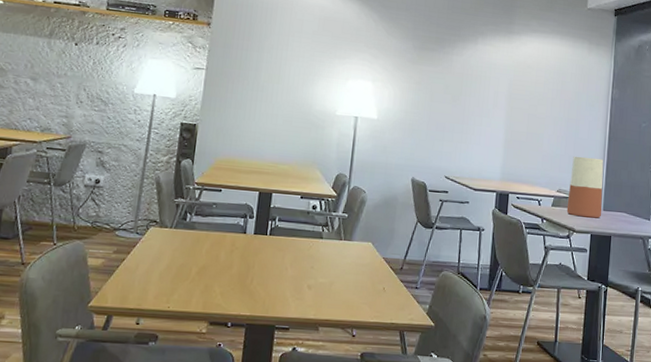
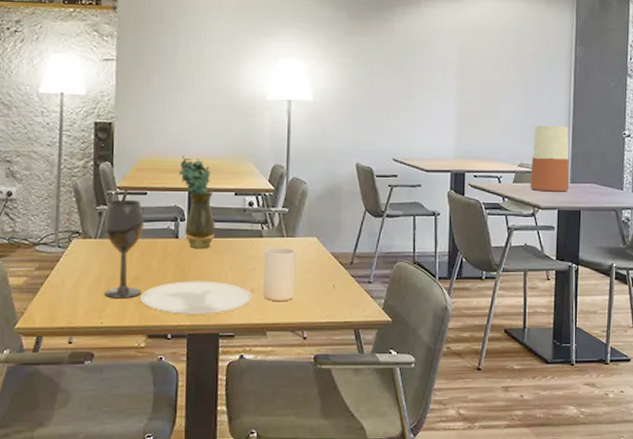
wine glass: none [174,194,217,286] -> present [105,199,144,299]
plate: none [206,273,309,307] -> present [140,281,252,315]
vase: none [251,159,282,245] -> present [178,156,216,248]
cup: none [318,248,352,300] -> present [263,247,296,302]

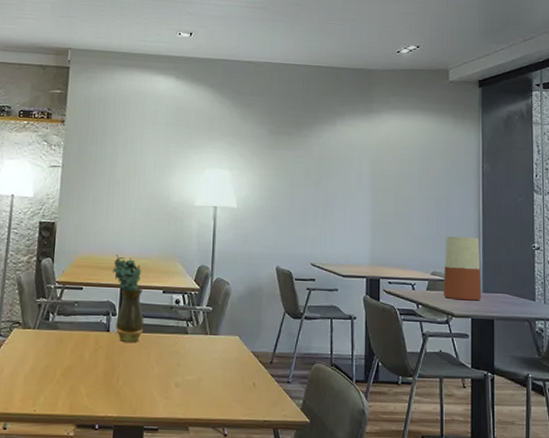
wine glass: present [105,199,144,299] -> none [39,293,79,388]
plate: present [140,281,252,315] -> none [71,373,176,407]
cup: present [263,247,296,302] -> none [186,344,219,398]

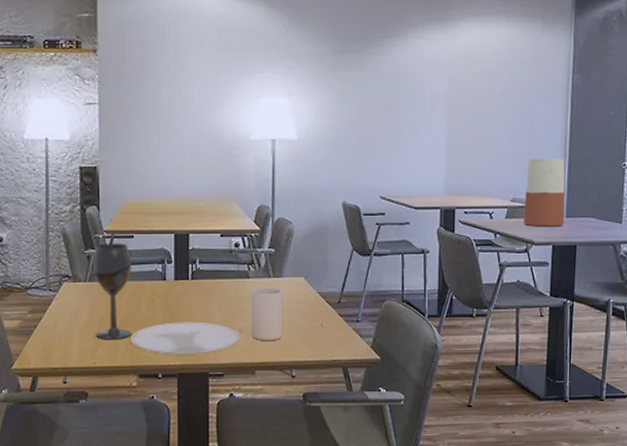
wine glass: none [39,293,79,388] -> present [93,243,132,340]
plate: none [71,373,176,407] -> present [131,321,240,355]
vase: present [112,255,144,342] -> none [164,198,202,290]
cup: none [186,344,219,398] -> present [251,287,283,342]

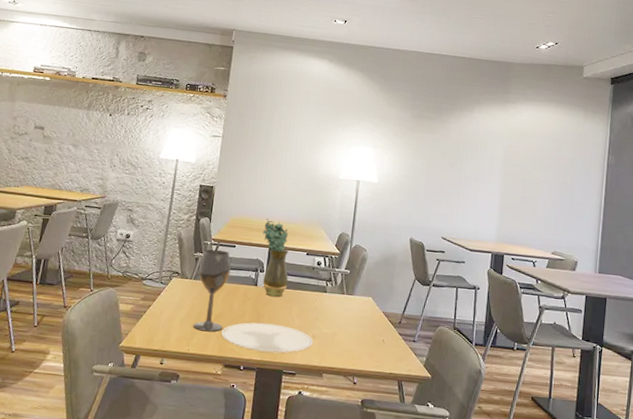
vase: none [164,198,202,290] -> present [262,218,290,297]
cup: present [251,287,283,342] -> none [322,302,354,350]
vase: present [523,158,565,227] -> none [561,219,599,281]

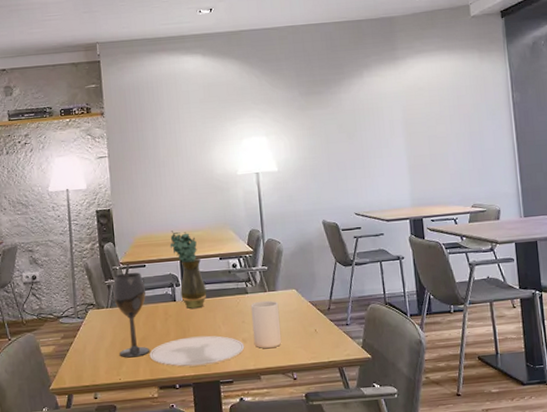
cup: none [322,302,354,350] -> present [250,300,282,349]

